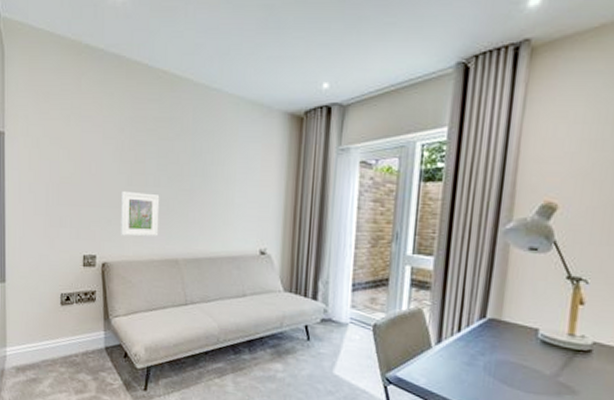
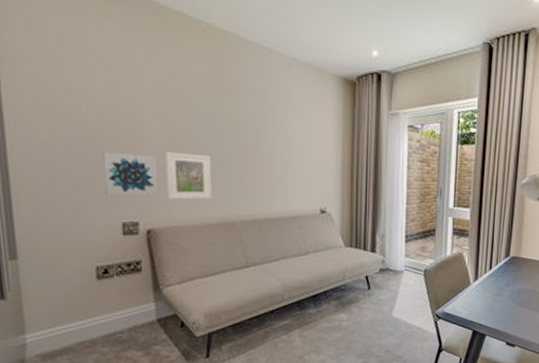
wall art: none [72,191,114,232] -> present [103,151,158,196]

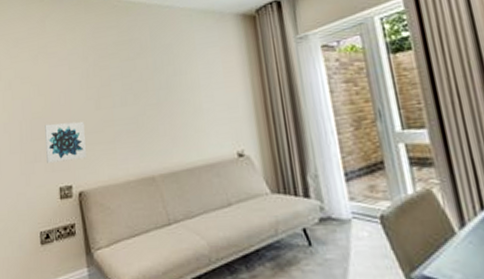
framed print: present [166,152,213,200] -> none [91,114,132,161]

